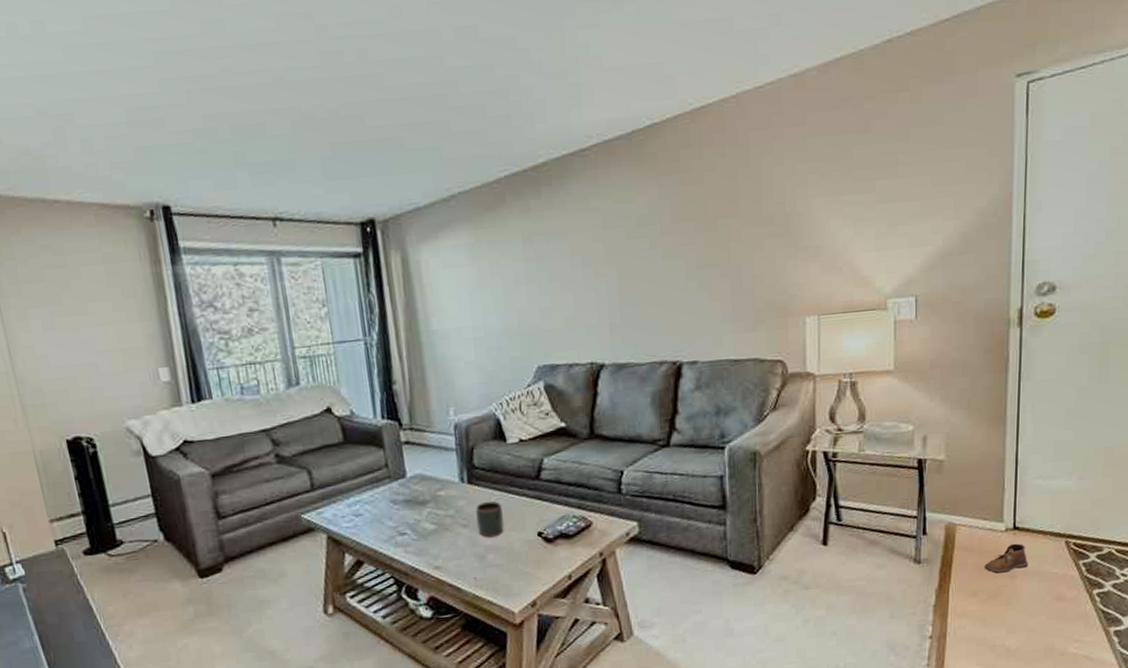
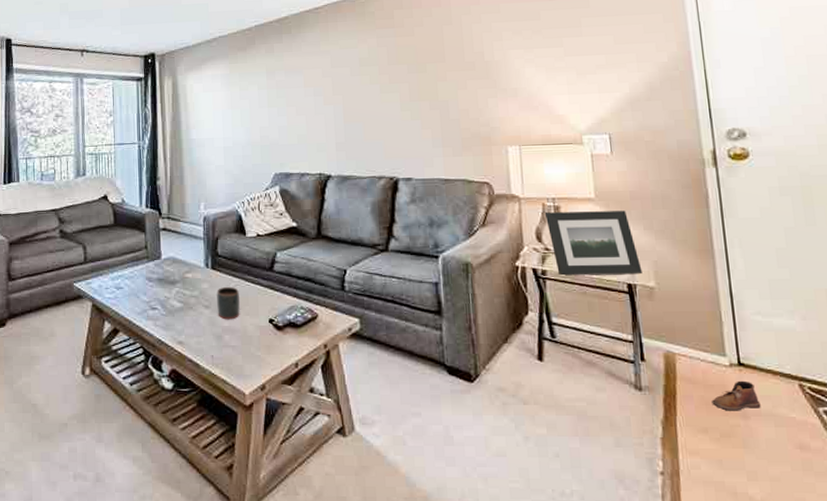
picture frame: none [840,381,934,456] -> present [544,211,643,275]

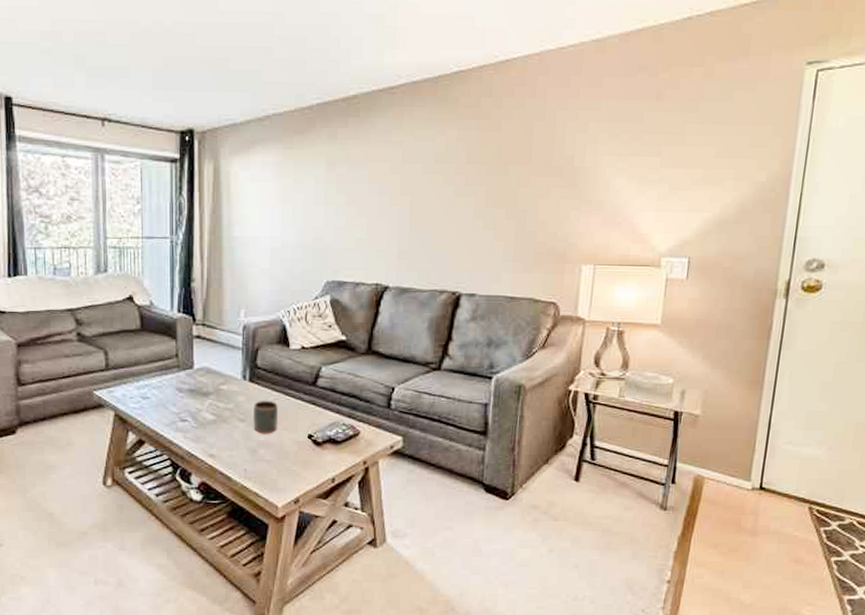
picture frame: present [544,211,643,275] -> none [607,337,692,403]
boot: present [712,380,761,411] -> none [727,503,771,530]

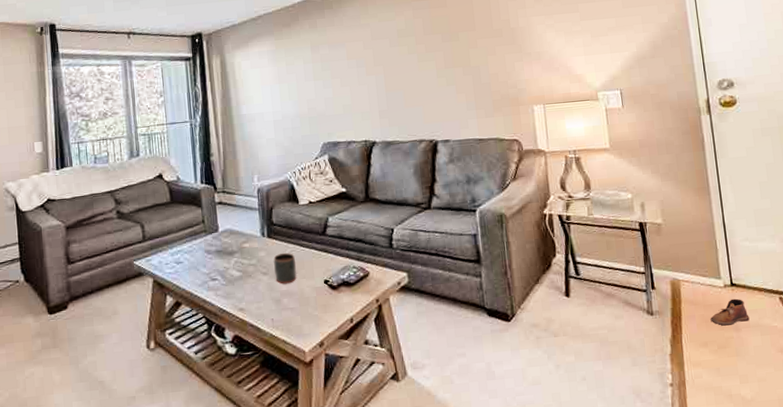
boot: none [727,503,771,530] -> present [710,298,750,326]

